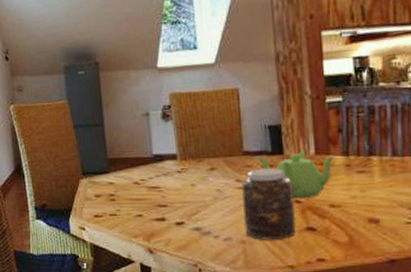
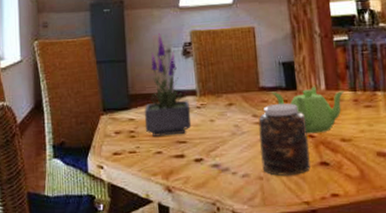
potted plant: none [123,96,172,200] -> present [144,33,192,137]

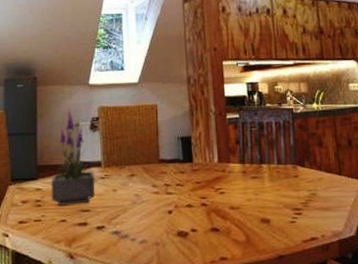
jar: present [258,103,311,176] -> none [157,174,202,241]
teapot: present [271,86,345,134] -> none [170,159,235,203]

